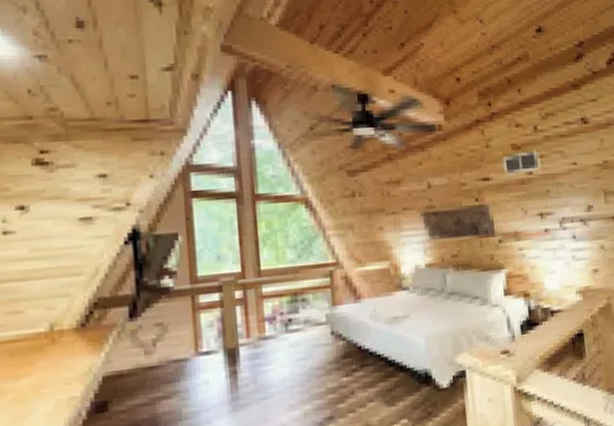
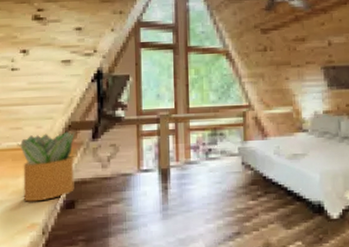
potted plant: none [16,310,106,411] -> present [17,131,75,202]

